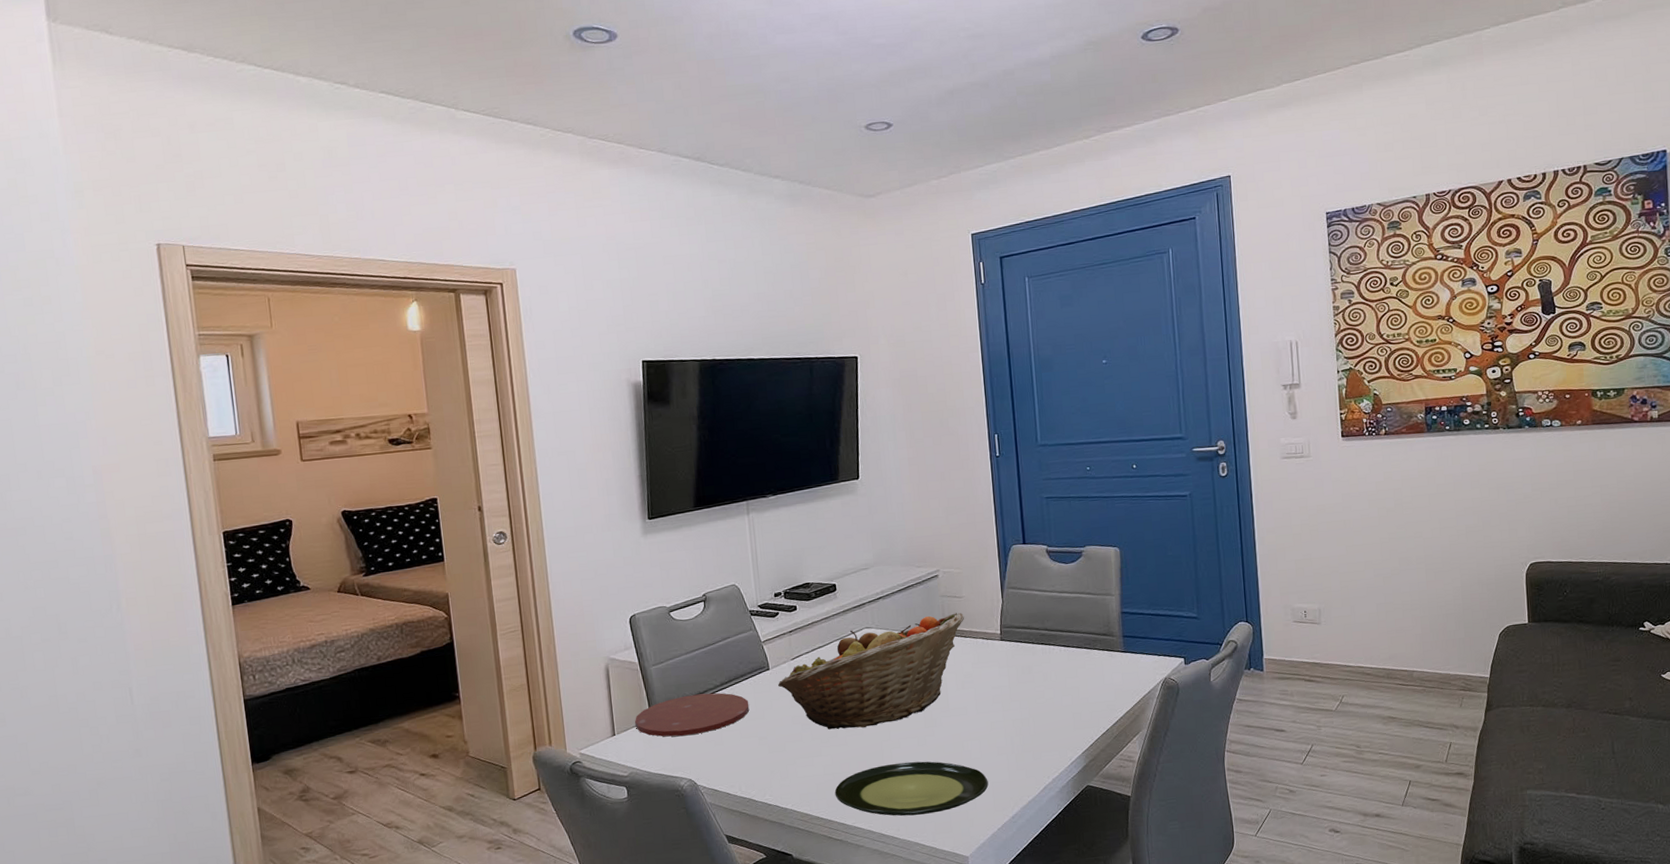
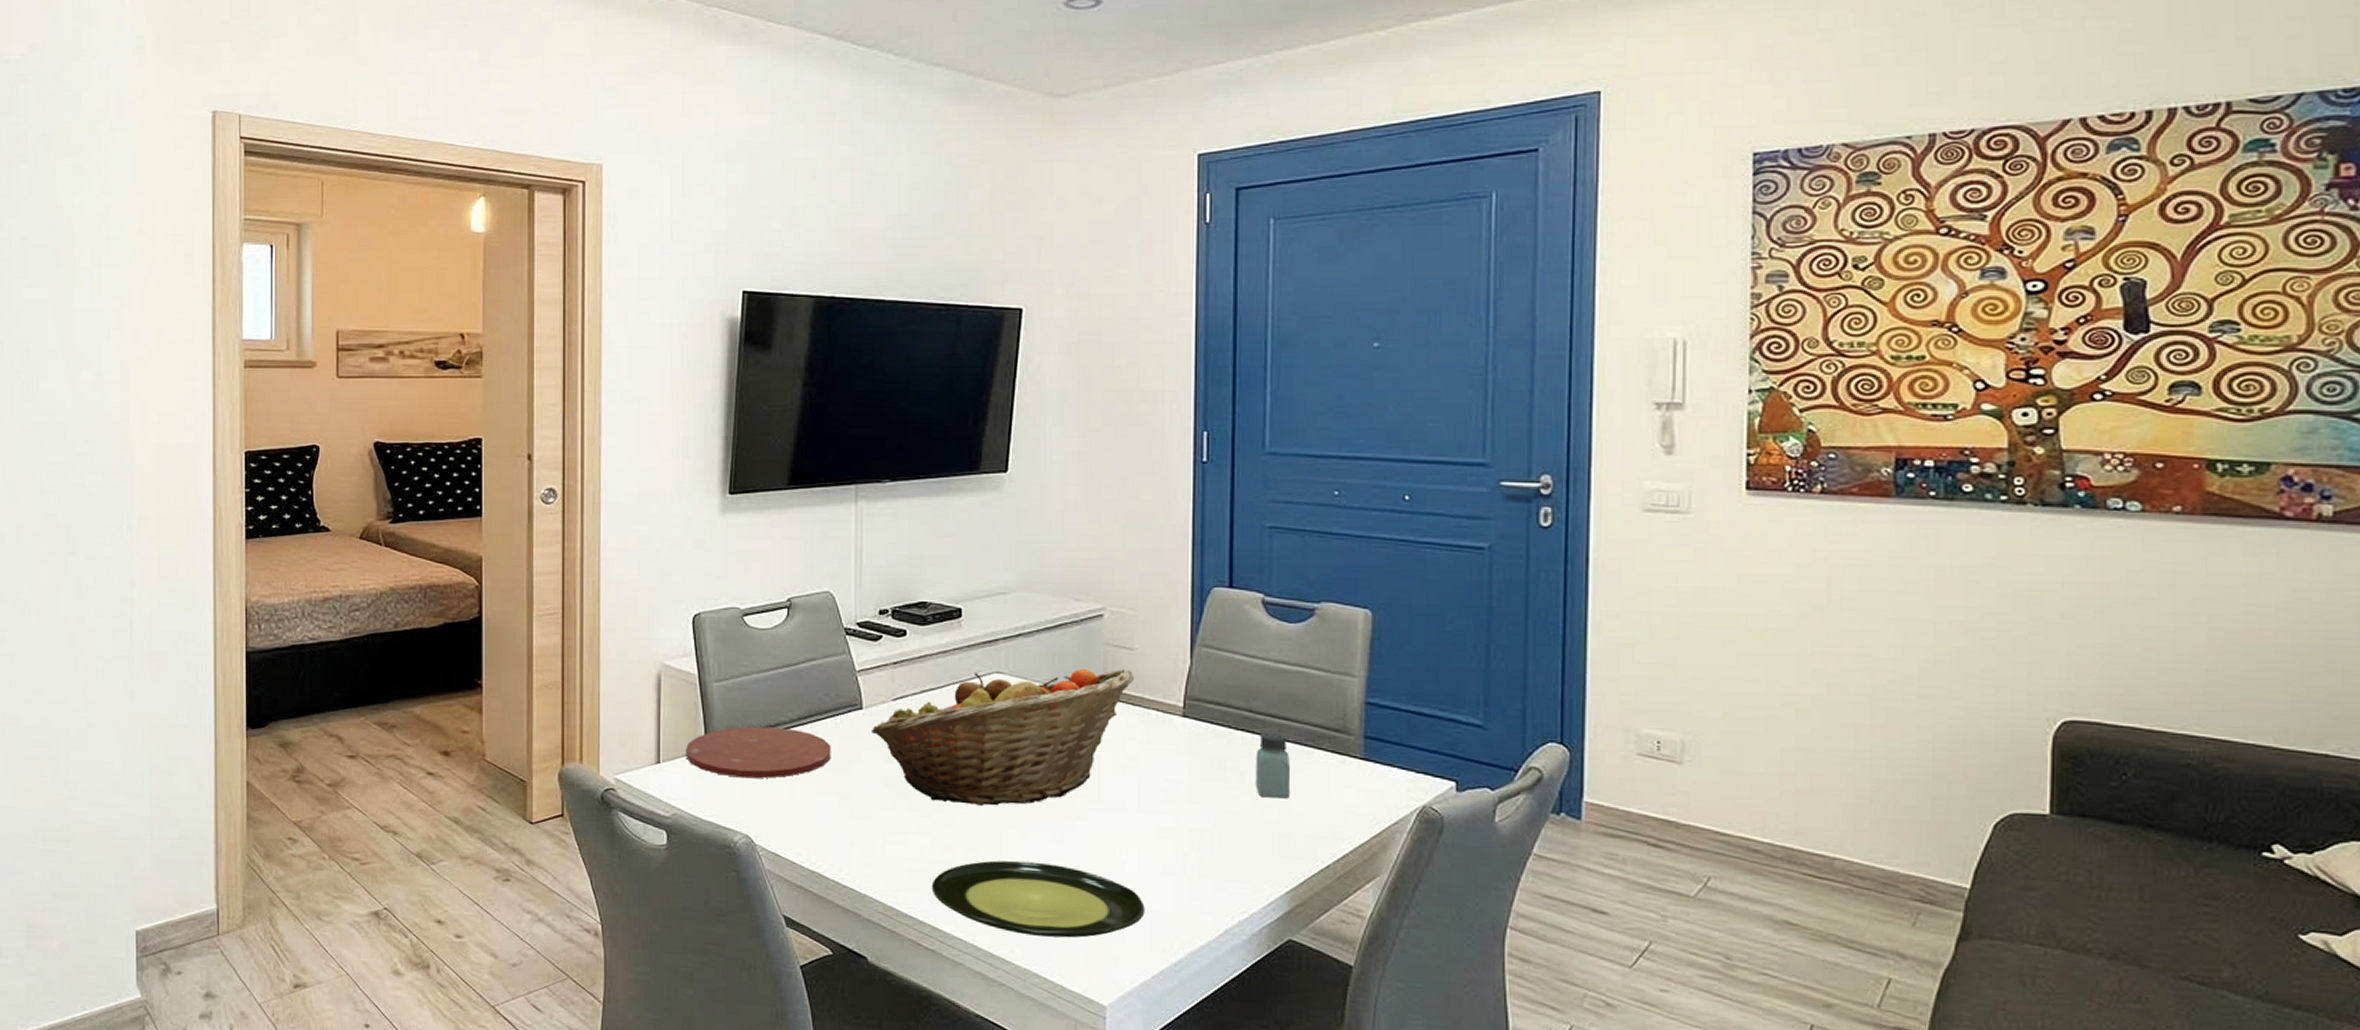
saltshaker: none [1052,642,1078,689] -> present [1255,732,1291,799]

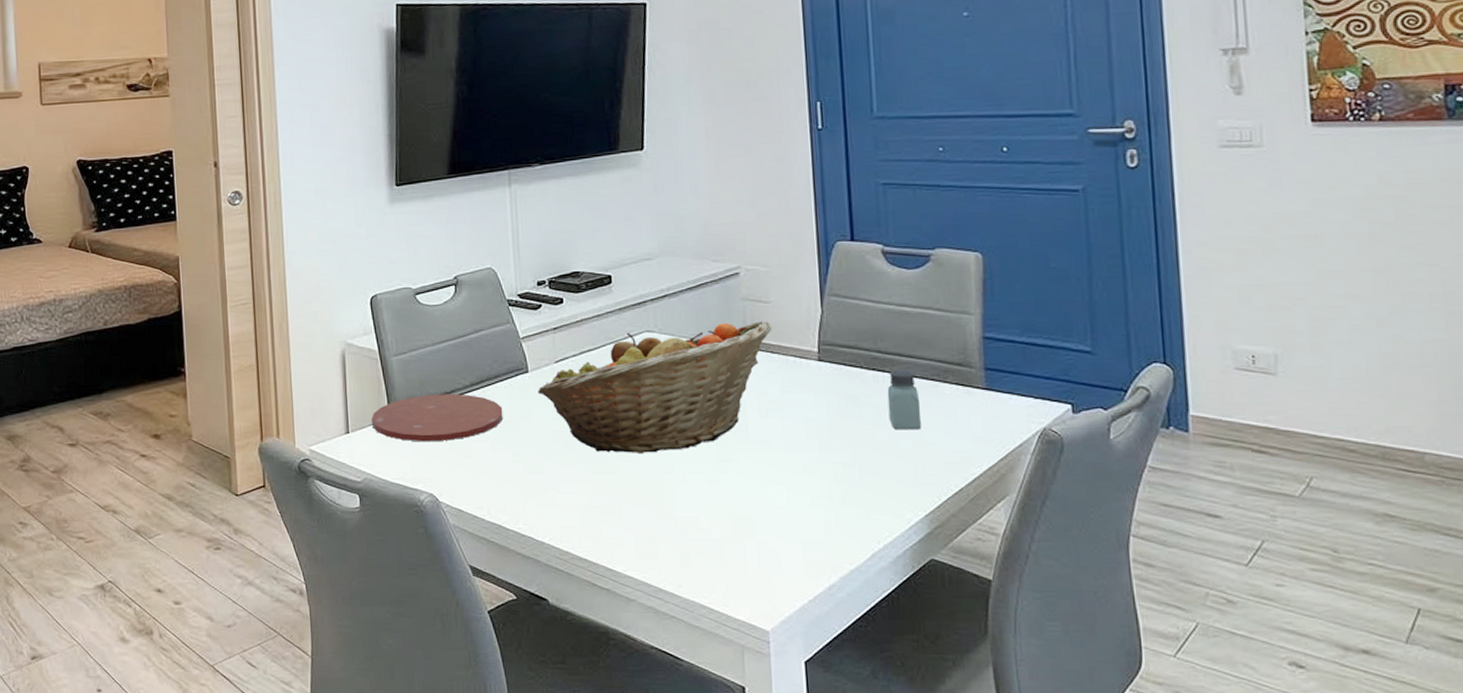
plate: present [931,860,1145,938] -> none [601,502,798,570]

